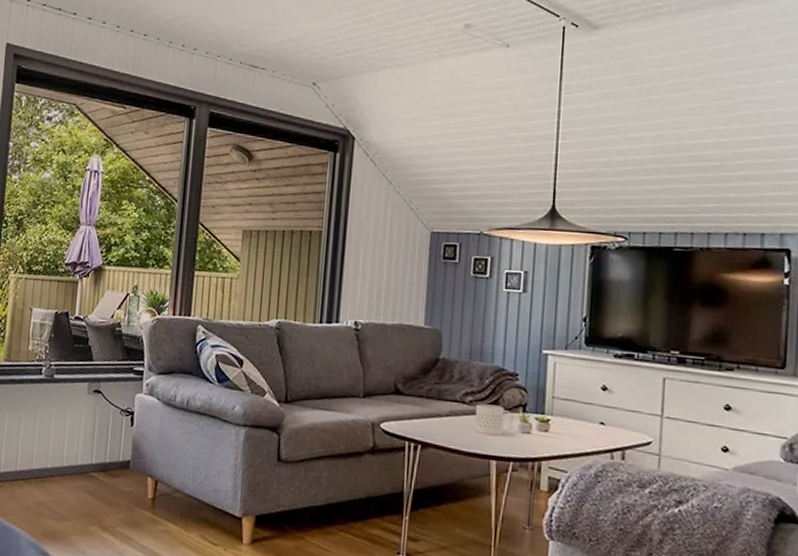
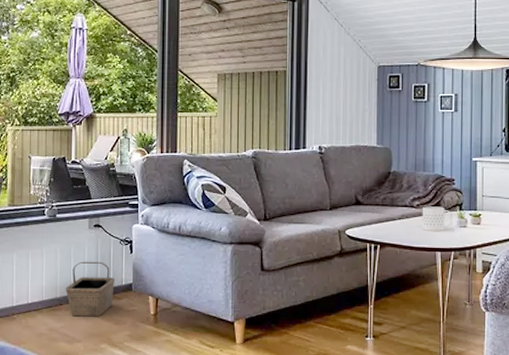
basket: none [57,429,112,495] -> present [65,261,116,317]

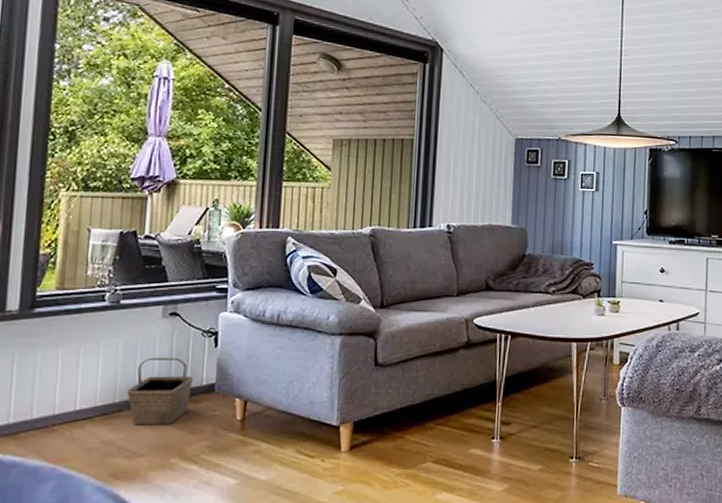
mug: present [422,206,452,231] -> none [557,292,590,320]

